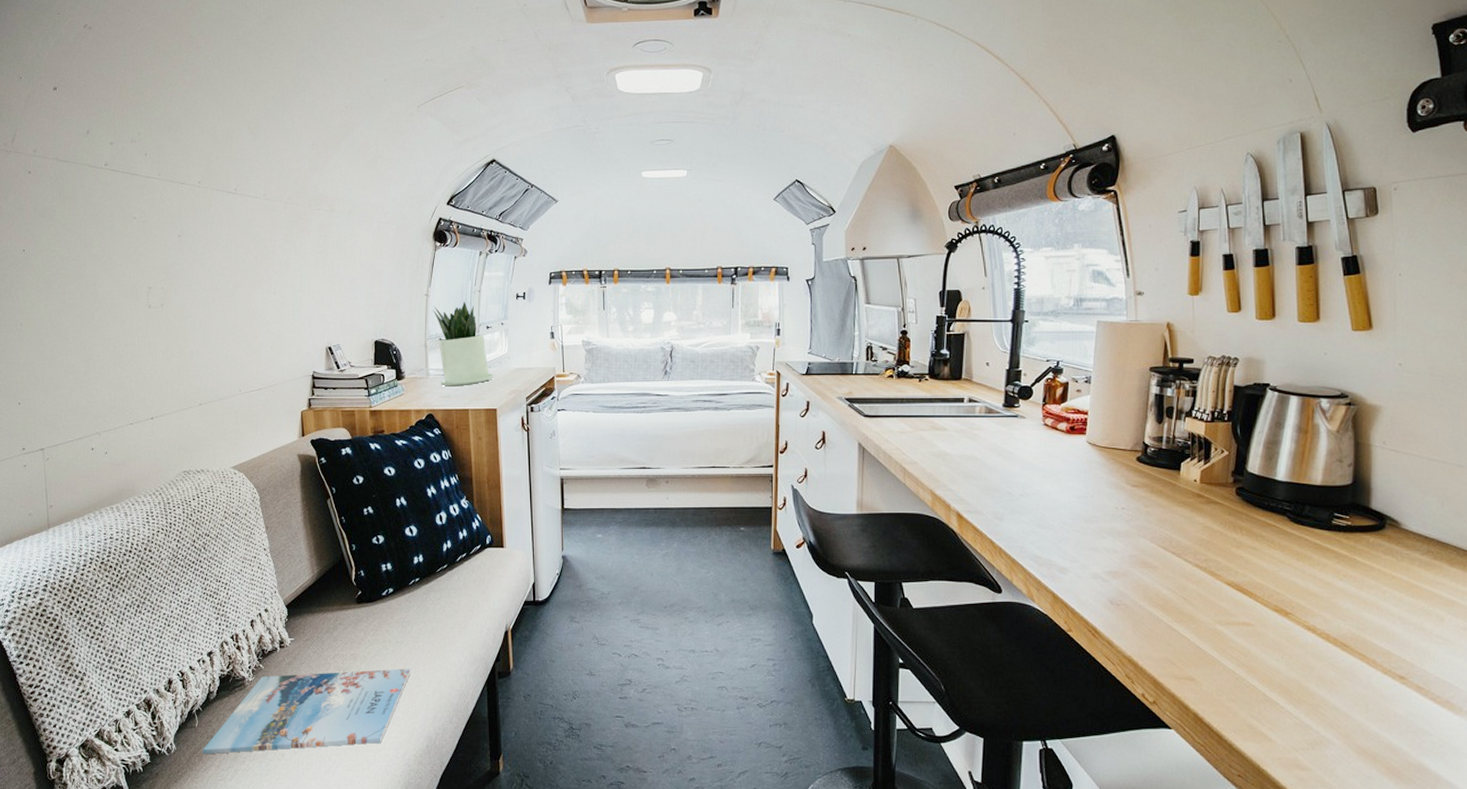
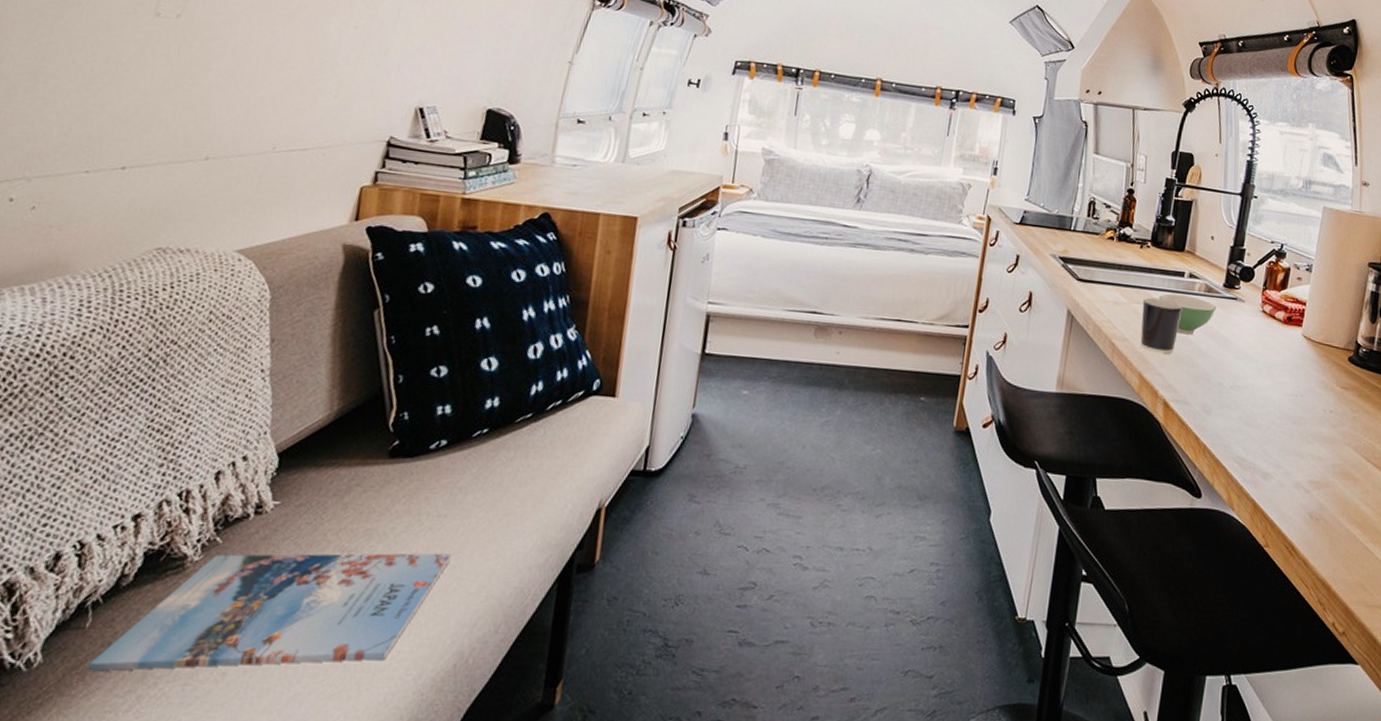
planter: present [433,302,495,387] -> none [566,79,643,183]
mug: none [927,424,966,472] -> present [1140,297,1183,355]
bowl: none [942,419,998,453] -> present [1159,293,1217,335]

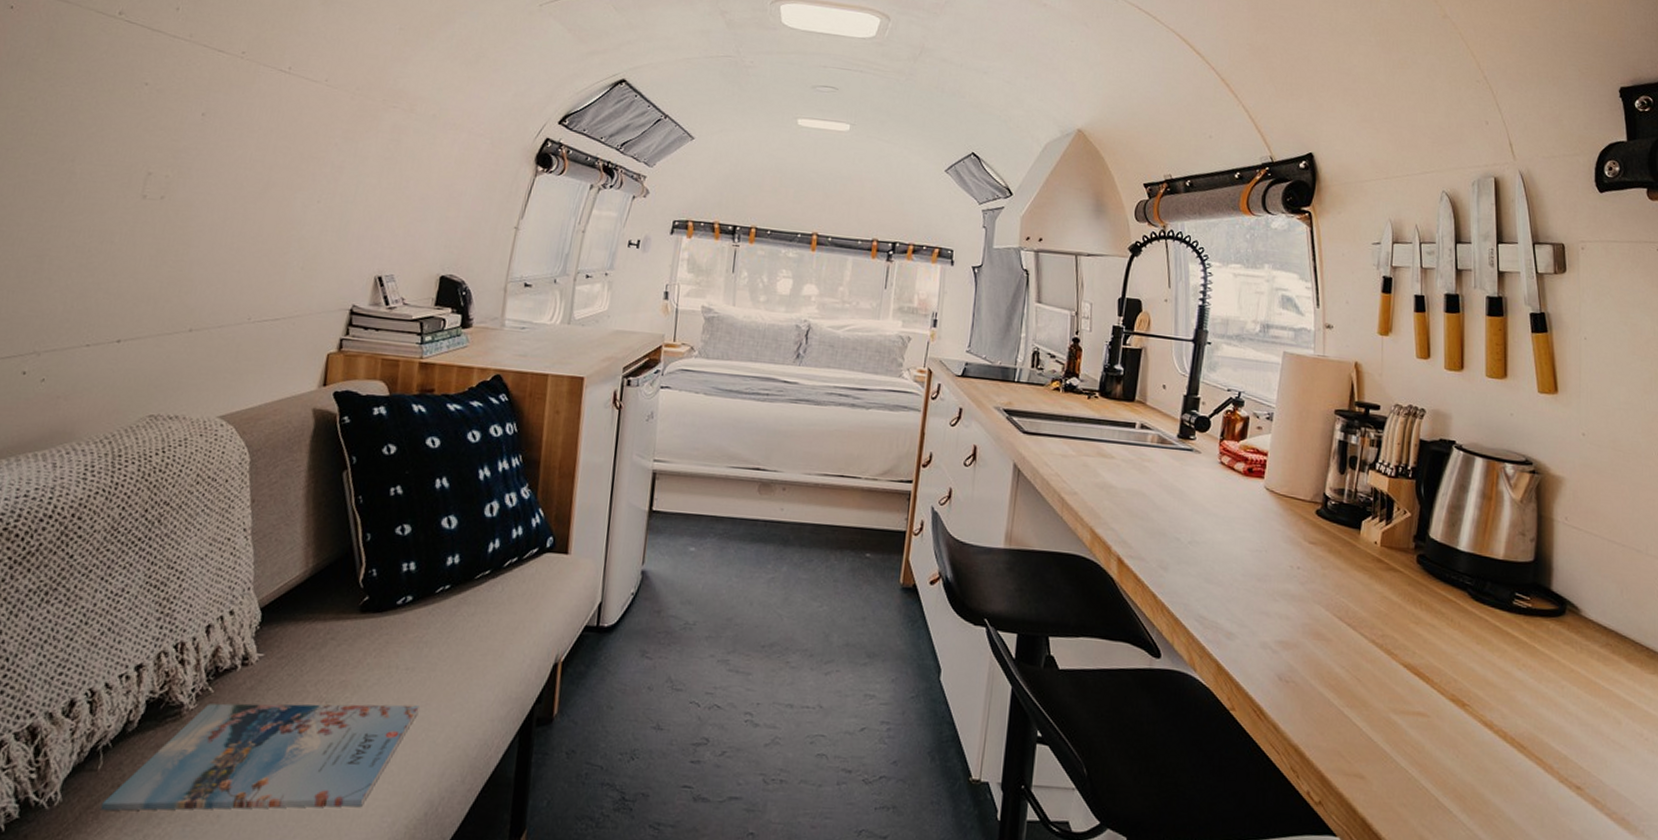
mug: present [1140,297,1183,355] -> none [1090,449,1135,509]
bowl: present [1159,293,1217,335] -> none [1109,445,1171,488]

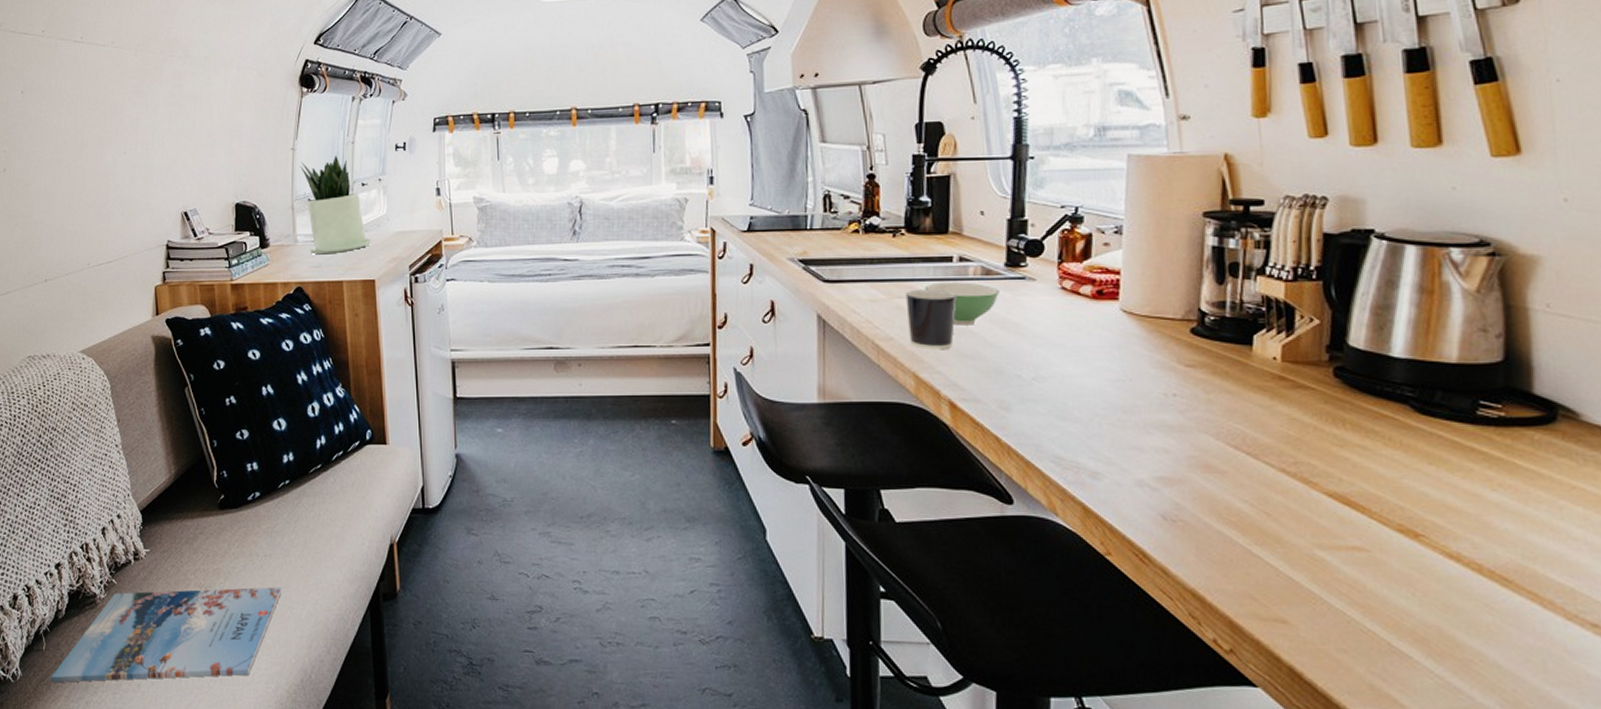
planter: none [515,242,588,345] -> present [300,155,372,255]
mug: none [1090,449,1135,509] -> present [905,289,957,350]
bowl: none [1109,445,1171,488] -> present [924,282,1000,326]

